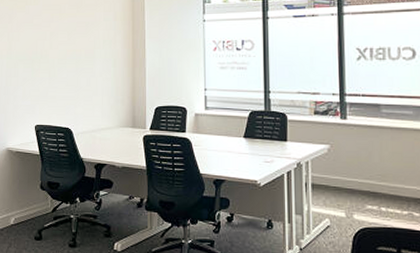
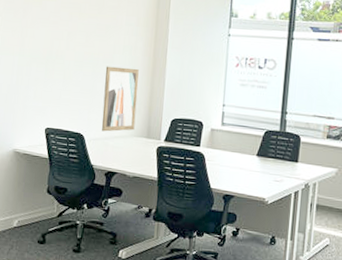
wall art: none [88,61,120,125] -> present [101,66,139,132]

